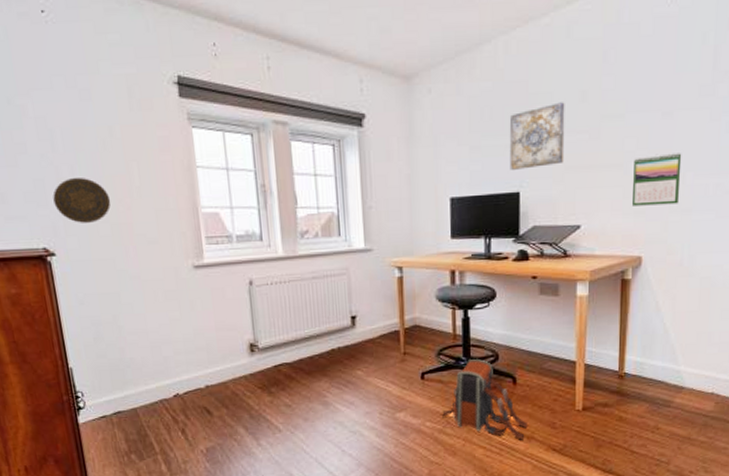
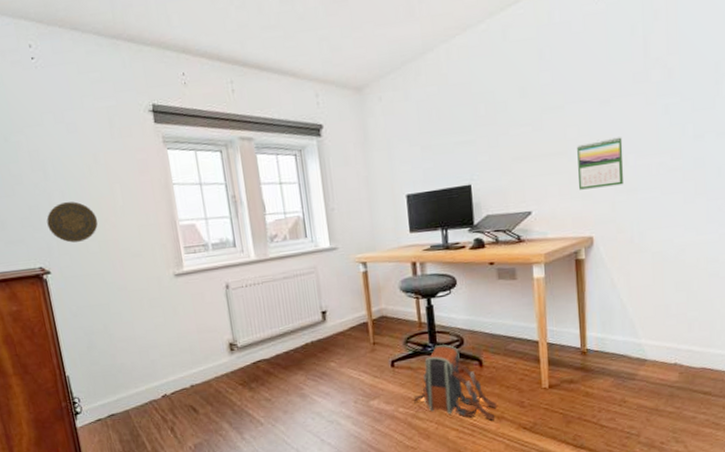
wall art: present [509,102,565,170] -> none [455,99,511,165]

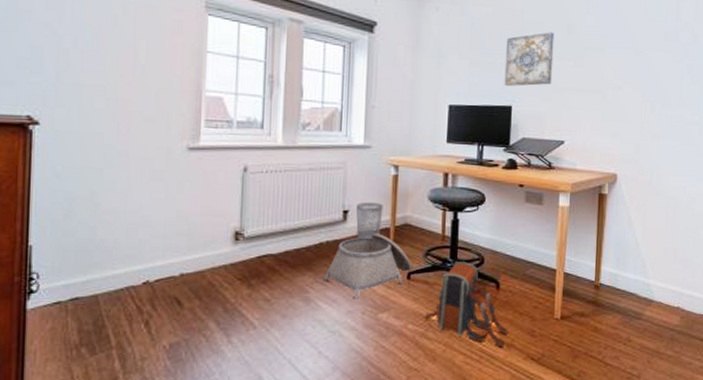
decorative plate: present [46,201,98,243] -> none [49,49,112,95]
basket: none [314,328,395,391] -> present [324,233,412,299]
wastebasket: none [333,300,359,335] -> present [356,201,383,239]
wall art: none [455,99,511,165] -> present [504,32,555,86]
calendar: present [577,137,625,190] -> none [610,85,651,130]

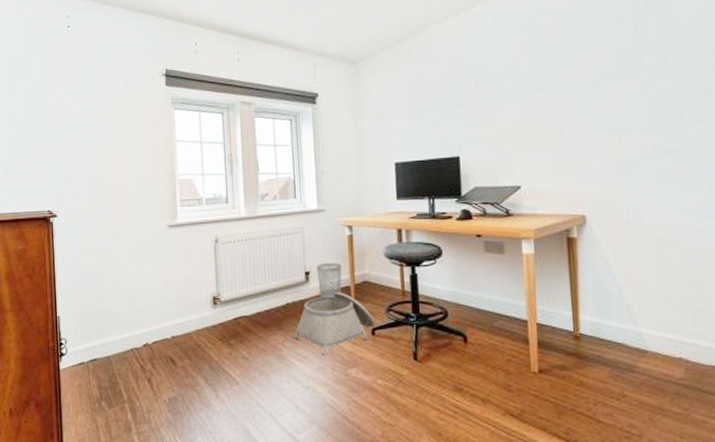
backpack: present [425,262,508,348] -> none [393,316,482,403]
wall art: present [504,32,555,86] -> none [446,77,500,137]

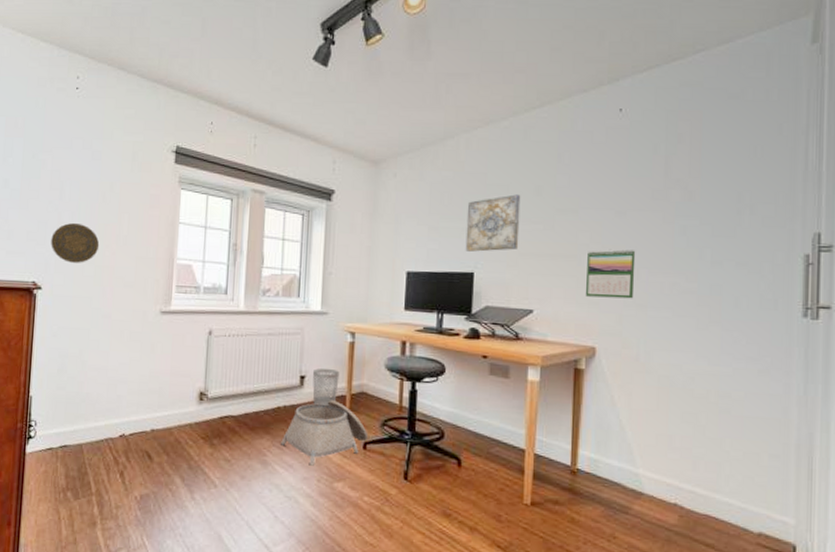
decorative plate: none [60,152,105,190] -> present [51,223,100,263]
wall art: none [446,77,500,137] -> present [465,194,521,252]
calendar: none [568,117,618,167] -> present [586,249,636,299]

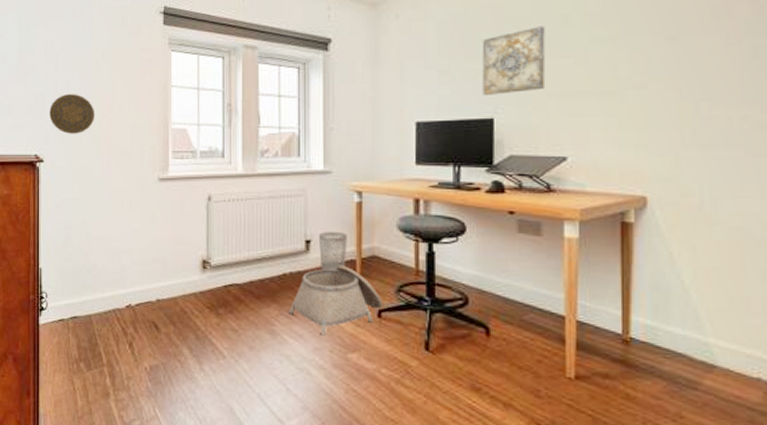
calendar: present [586,249,636,299] -> none [631,80,693,138]

